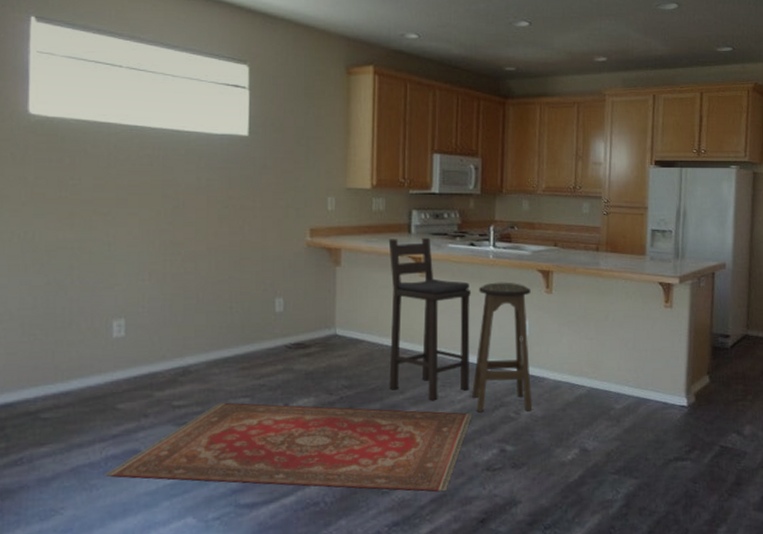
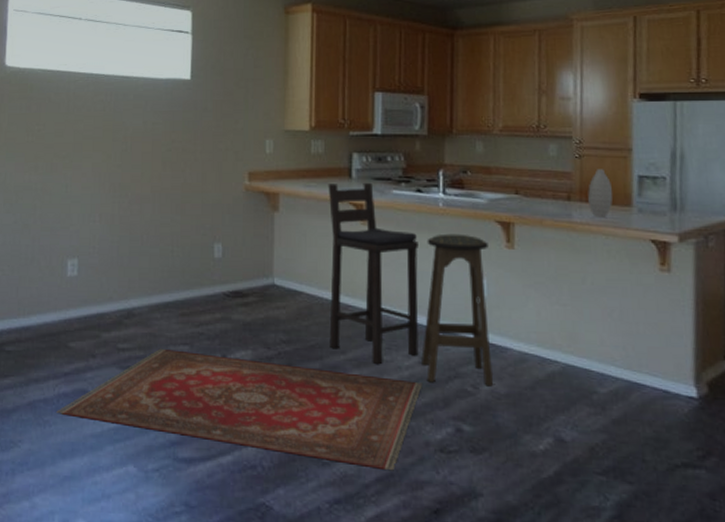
vase: none [612,224,632,265] -> present [588,169,613,217]

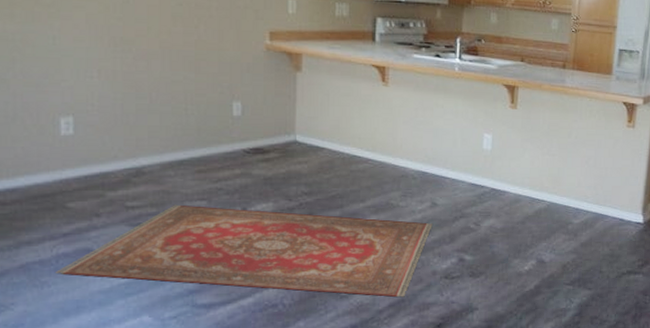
bar stool: present [328,182,419,365] -> none [350,46,435,210]
stool: present [421,233,494,387] -> none [433,95,495,223]
vase: present [588,169,613,217] -> none [579,42,599,83]

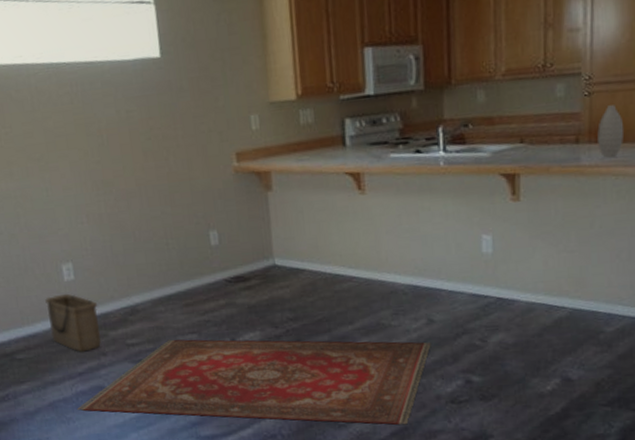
basket: none [34,148,98,213] -> present [45,293,102,353]
vase: none [579,42,599,83] -> present [597,105,625,158]

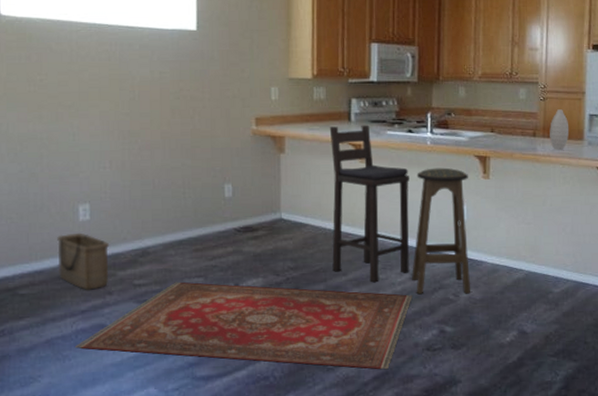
bar stool: none [321,148,426,331] -> present [329,125,409,283]
stool: none [429,191,501,342] -> present [412,167,471,295]

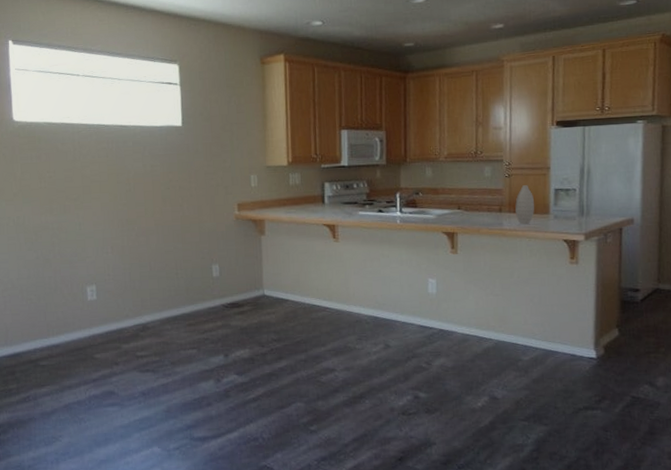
basket: present [57,232,110,291] -> none [70,311,115,362]
area rug: present [75,282,412,370] -> none [89,353,387,432]
bar stool: present [329,125,409,283] -> none [305,206,384,353]
stool: present [412,167,471,295] -> none [386,244,443,363]

